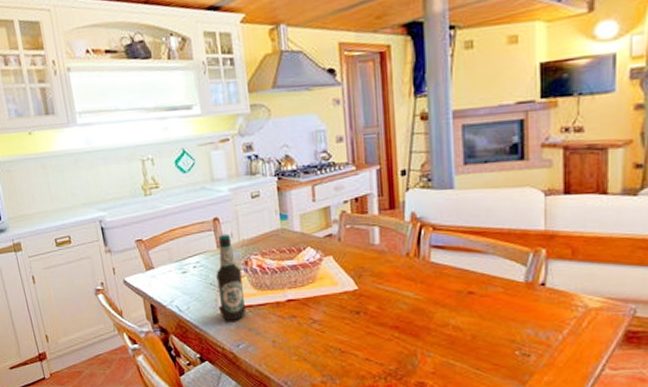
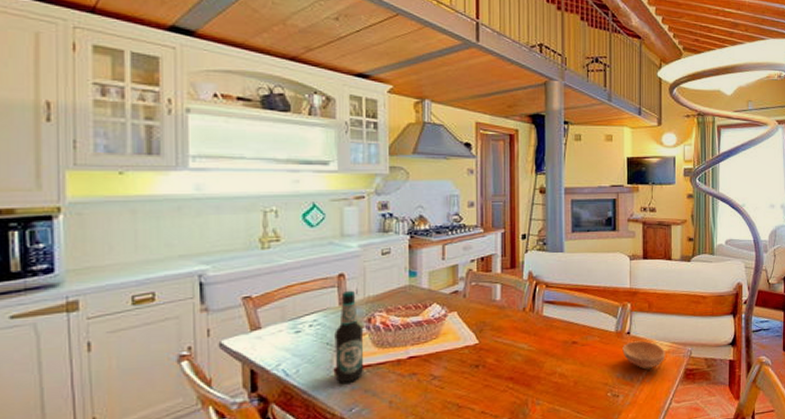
bowl: none [535,294,597,328] -> present [622,340,666,370]

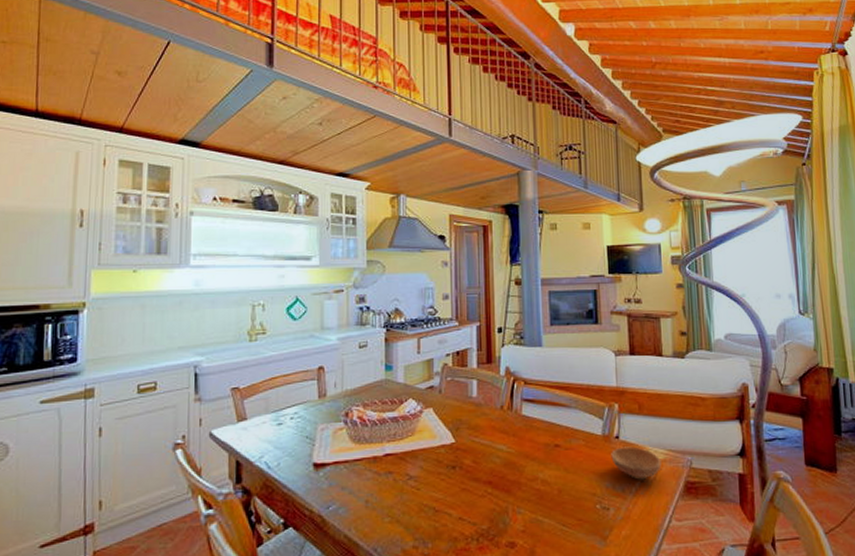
bottle: present [334,290,364,383] -> none [313,383,342,479]

